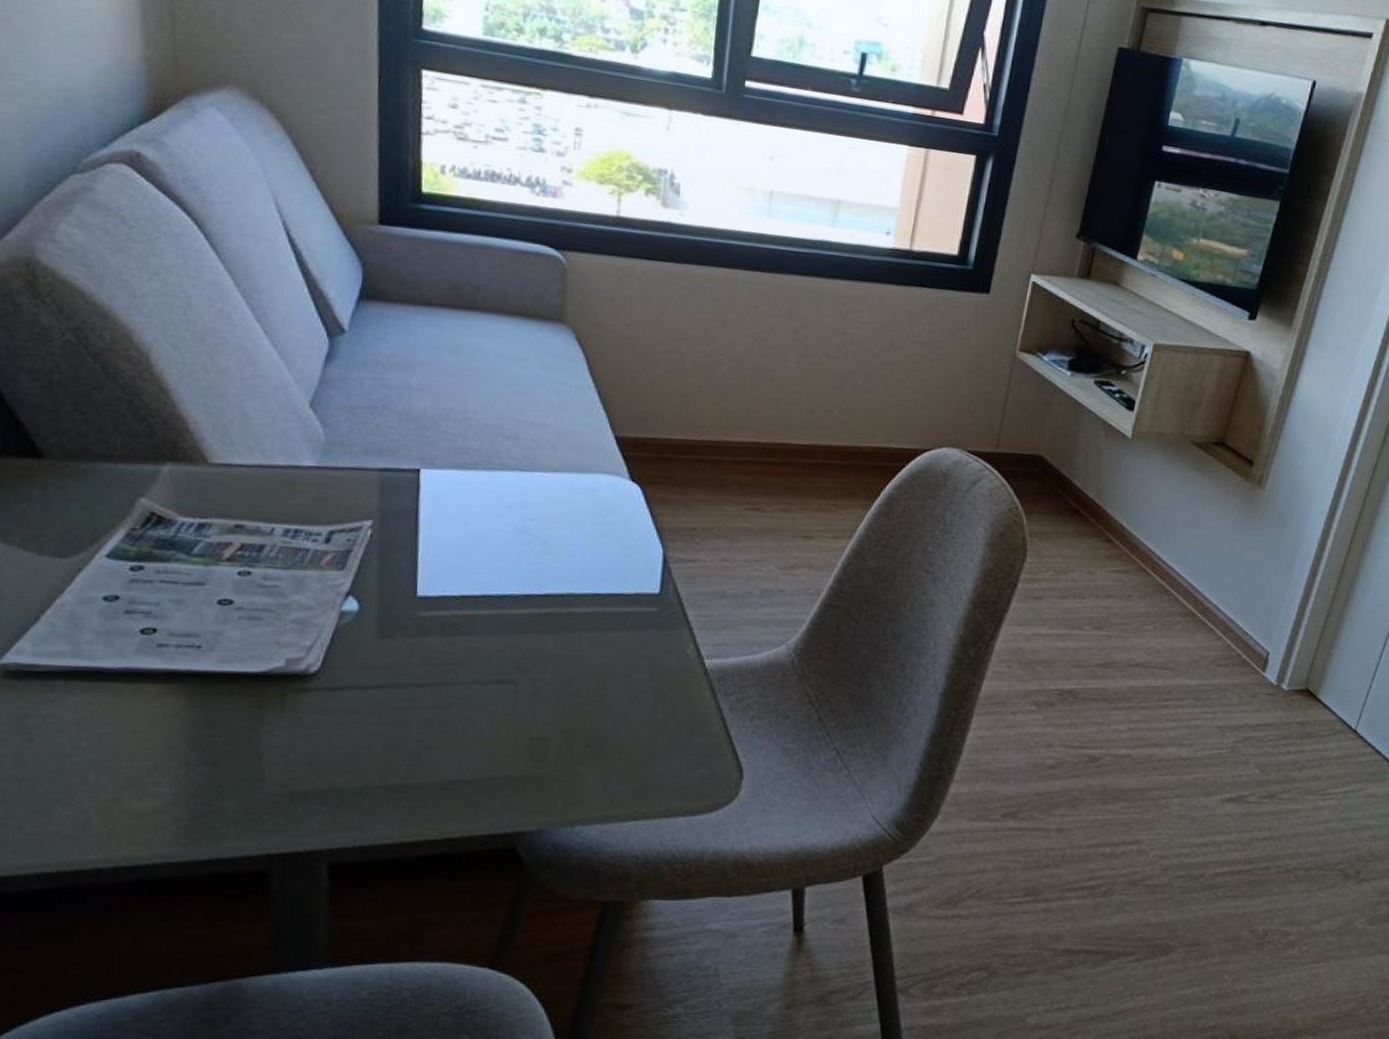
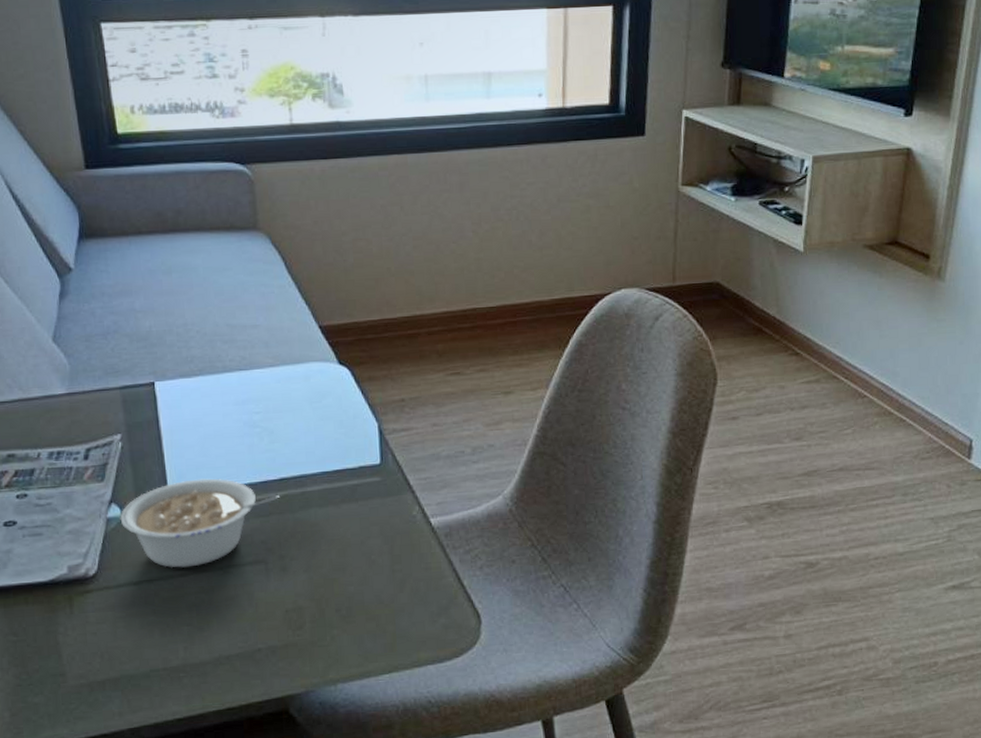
legume: none [356,582,542,678] -> present [120,478,279,568]

